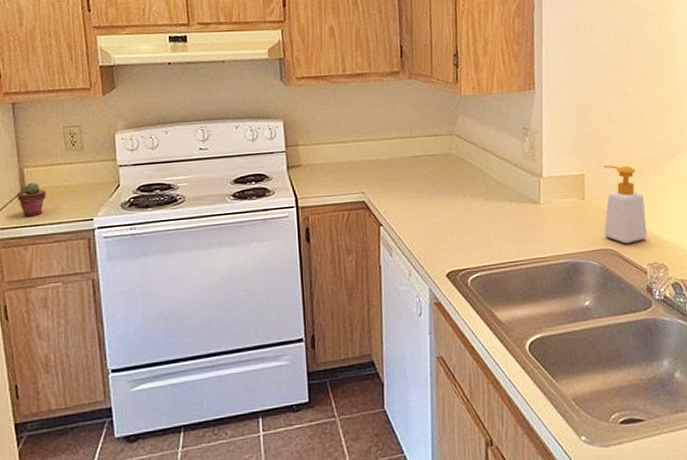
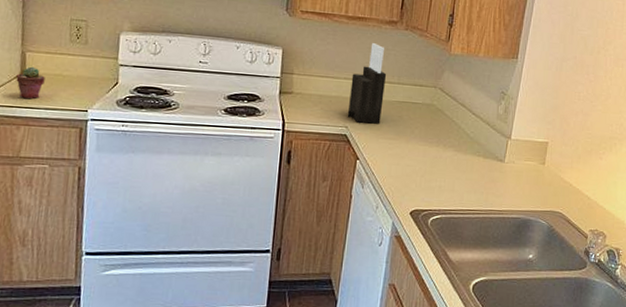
knife block: none [360,98,399,186] -> present [347,43,387,124]
soap bottle: present [603,165,648,243] -> none [556,138,596,209]

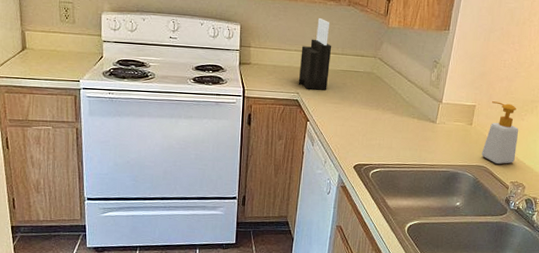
potted succulent: present [16,66,45,100] -> none [19,43,43,72]
soap bottle: none [556,138,596,209] -> present [481,101,518,164]

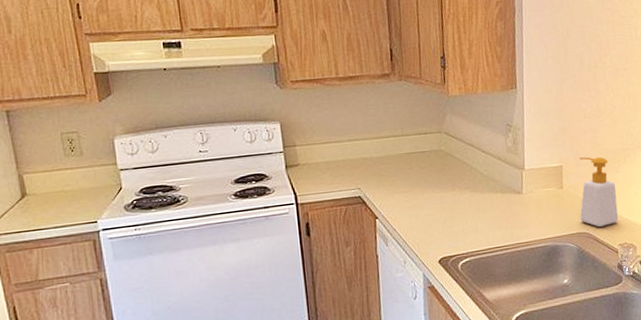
knife block: present [298,18,332,90] -> none [354,100,392,182]

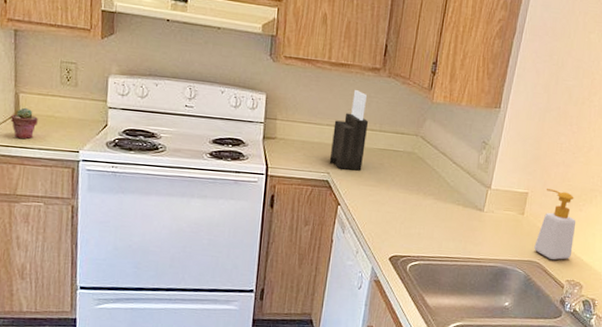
potted succulent: none [18,188,48,222] -> present [11,107,38,140]
knife block: none [354,100,392,182] -> present [329,90,369,171]

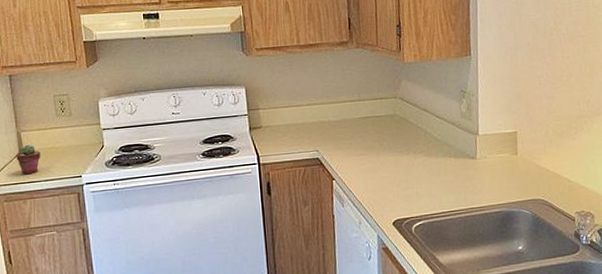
knife block: present [329,90,369,171] -> none [314,66,349,145]
soap bottle: present [534,189,576,260] -> none [535,123,575,194]

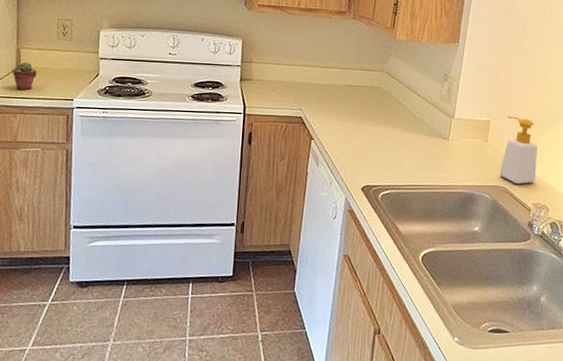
soap bottle: none [535,123,575,194] -> present [499,116,537,184]

